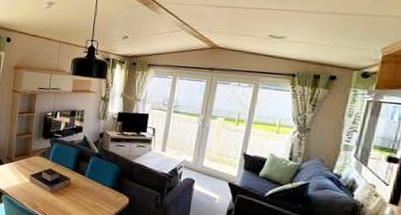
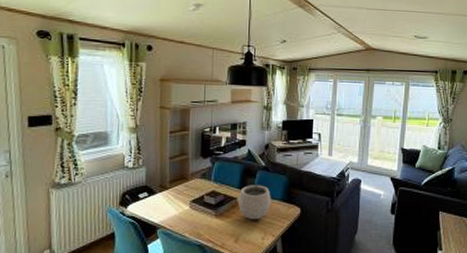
plant pot: none [71,164,102,202] -> present [238,180,271,220]

